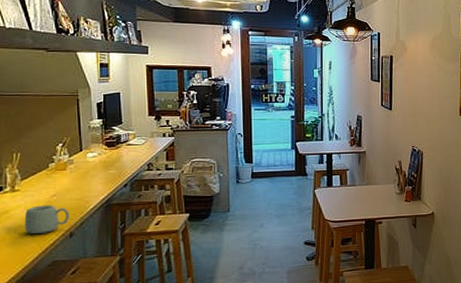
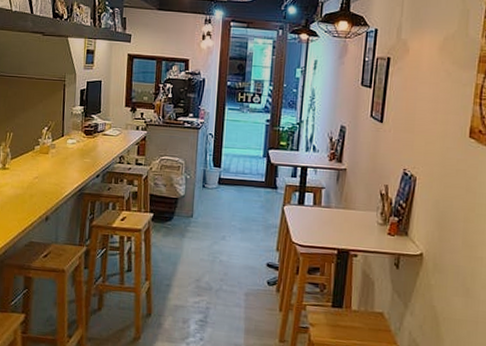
mug: present [24,205,70,235] -> none [10,185,48,214]

